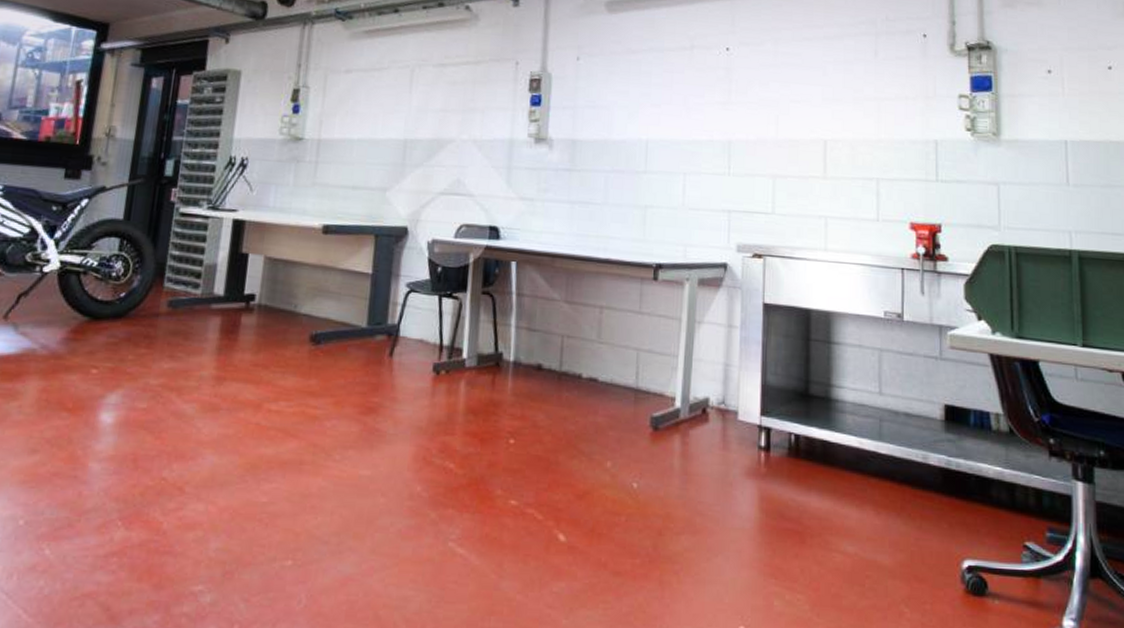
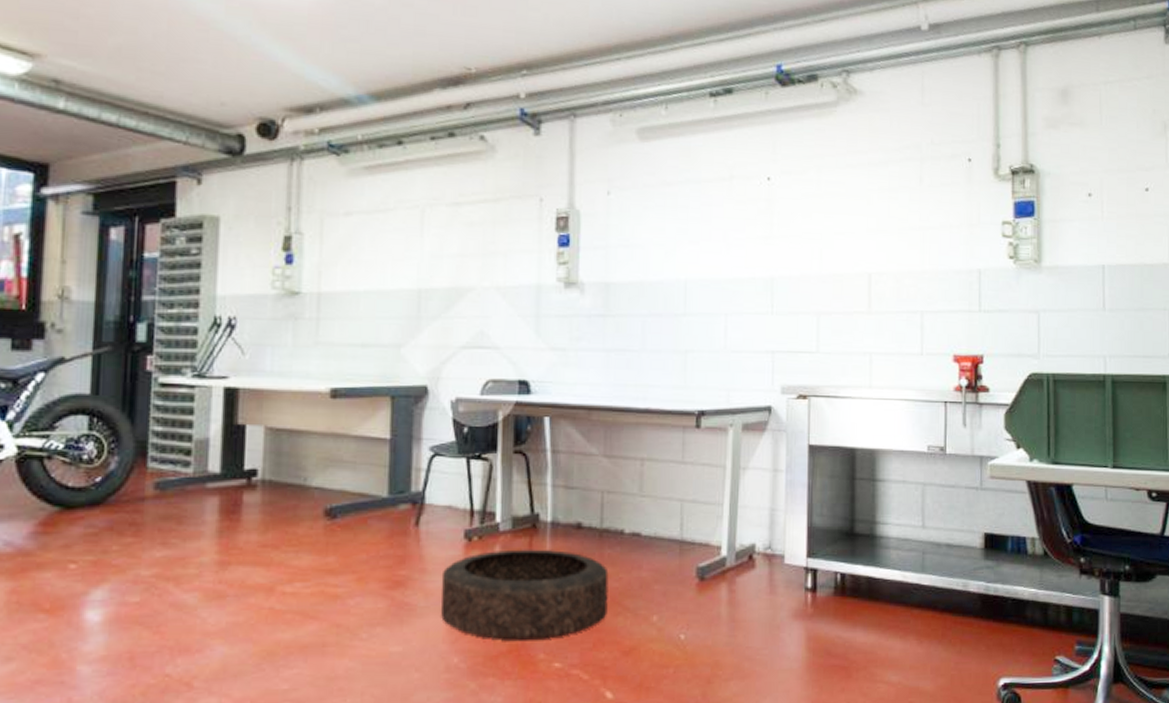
tire: none [408,385,566,476] -> present [441,549,609,640]

